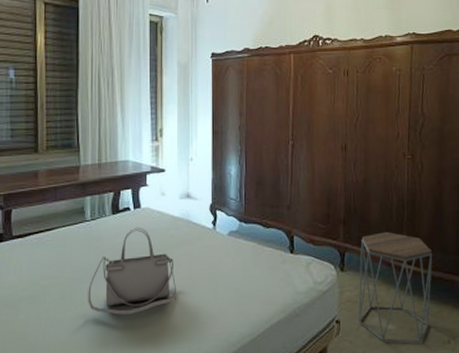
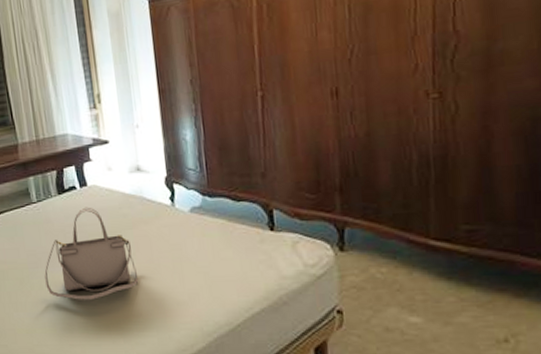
side table: present [358,232,433,343] -> none [366,199,478,341]

